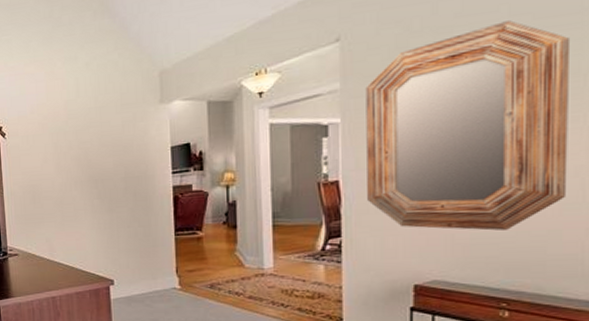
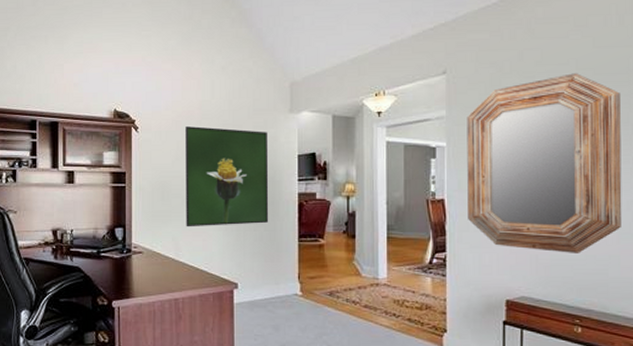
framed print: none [52,125,143,228] -> present [185,126,269,227]

